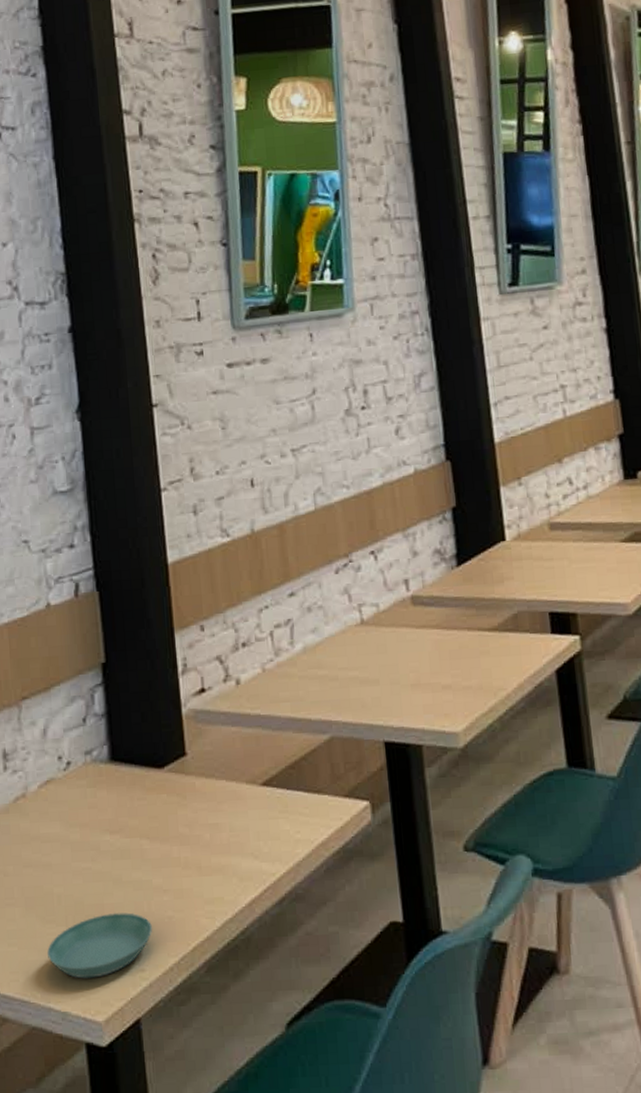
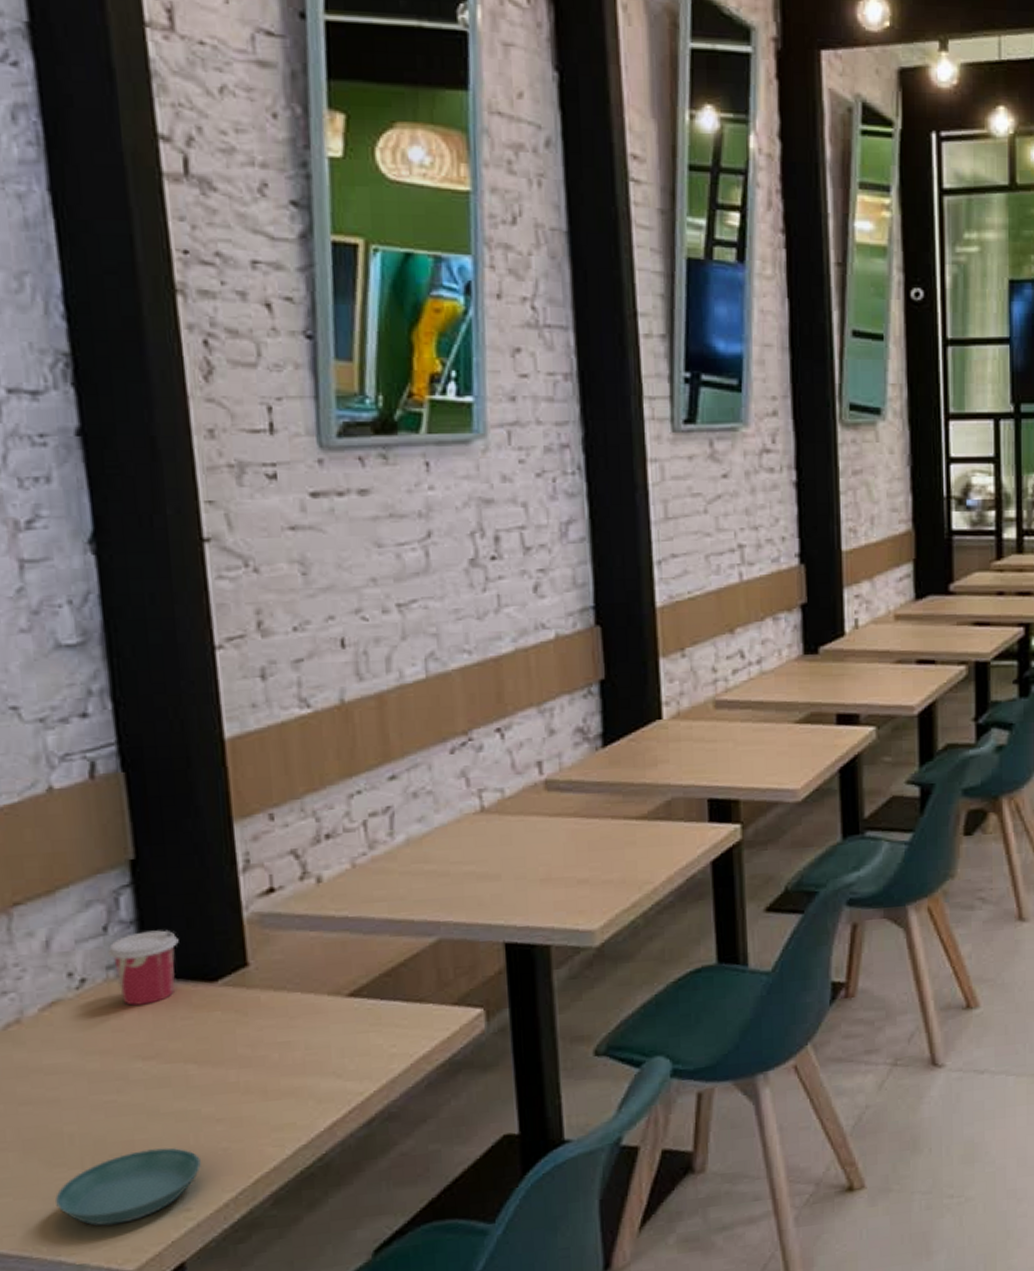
cup: none [86,722,136,786] -> present [107,929,179,1006]

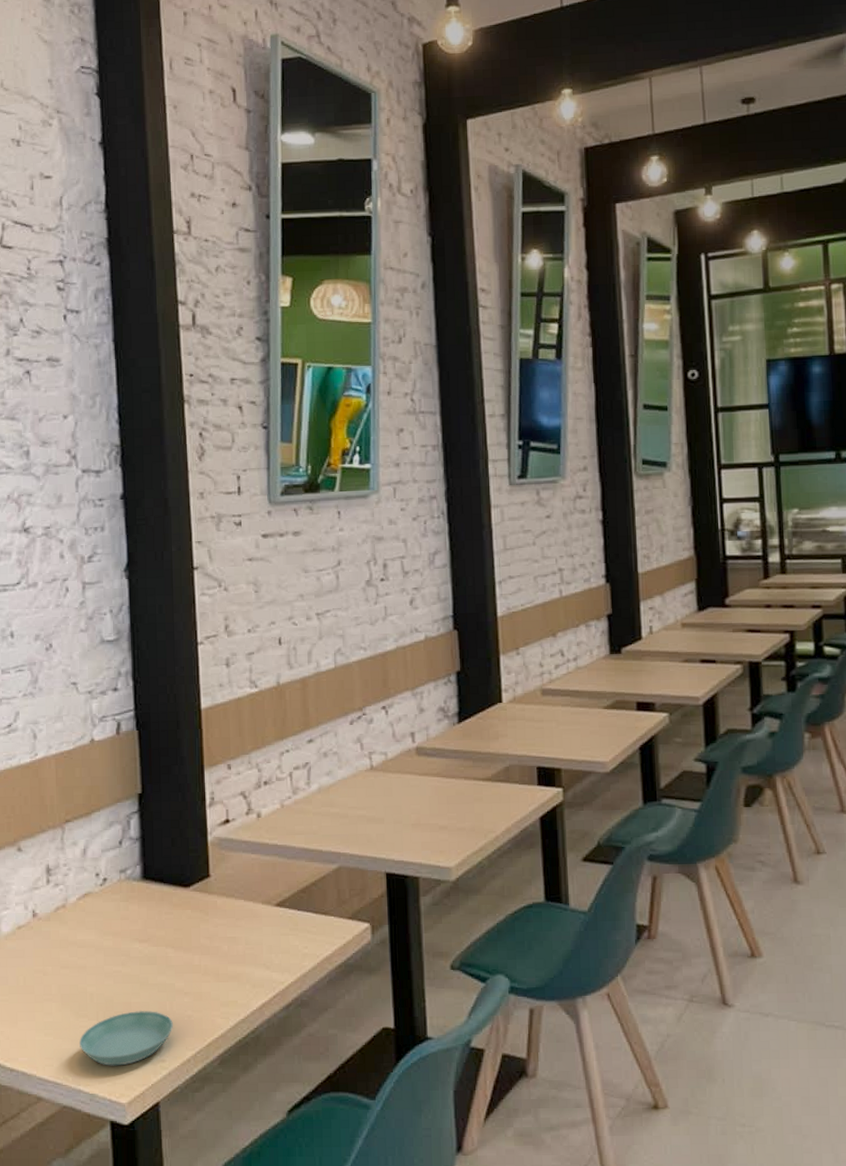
cup: present [107,929,179,1006] -> none [121,846,166,901]

